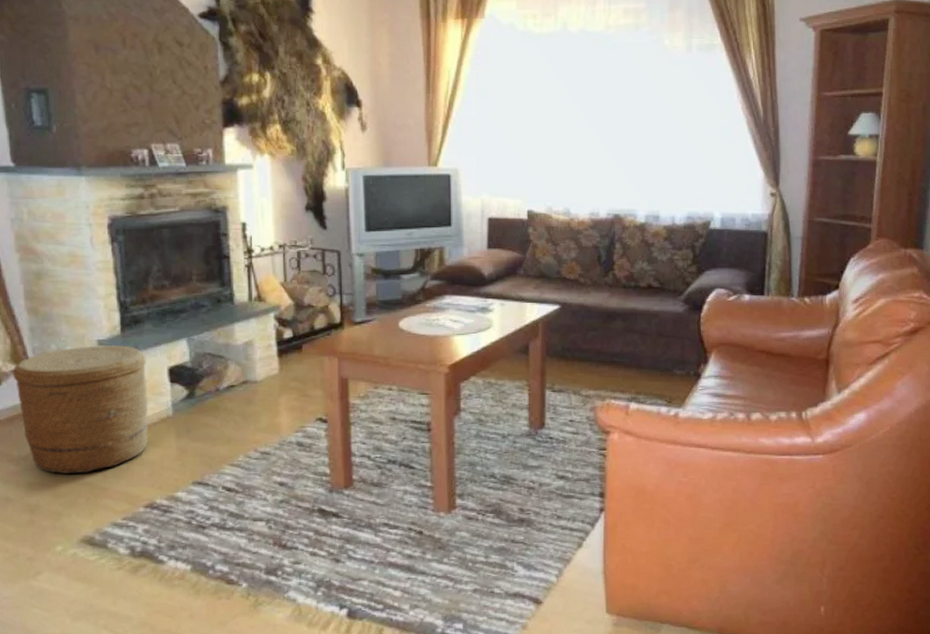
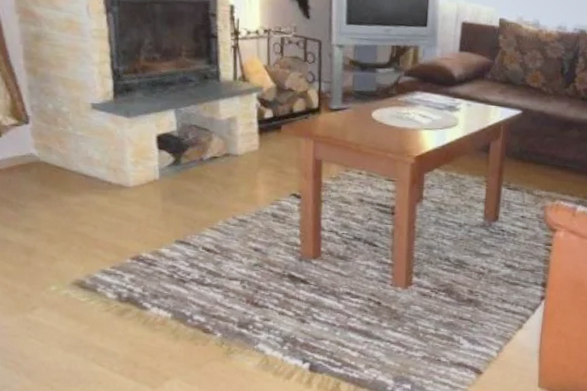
woven basket: present [13,344,148,475] -> none [12,108,137,224]

